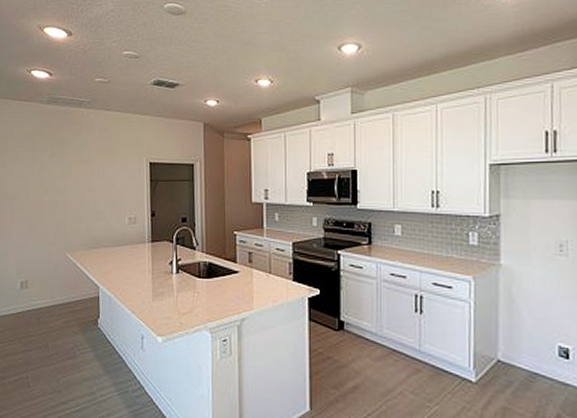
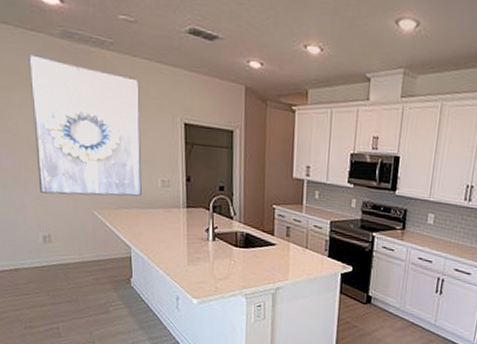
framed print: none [21,120,111,241] -> present [29,55,142,197]

